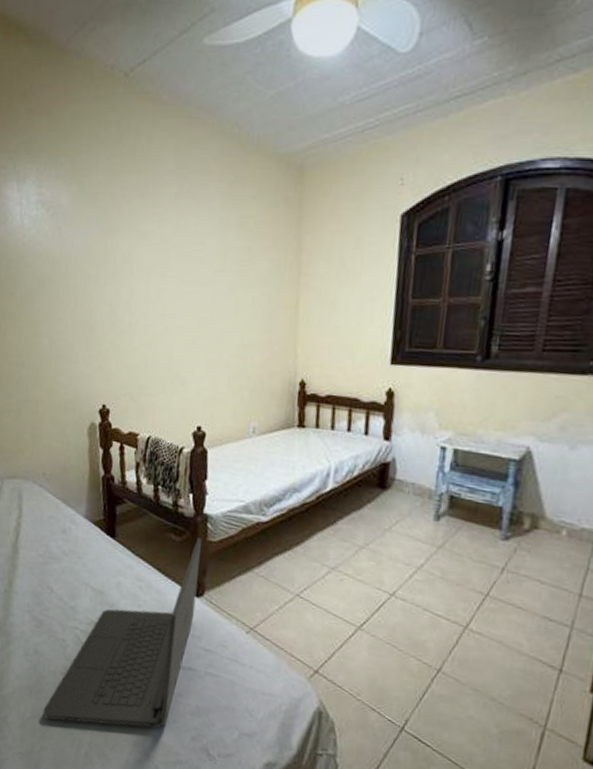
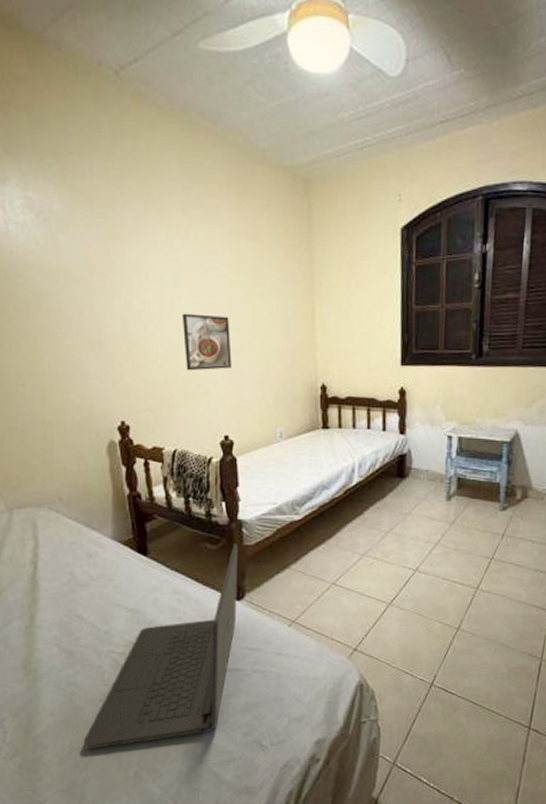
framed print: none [166,302,212,360] -> present [182,313,232,371]

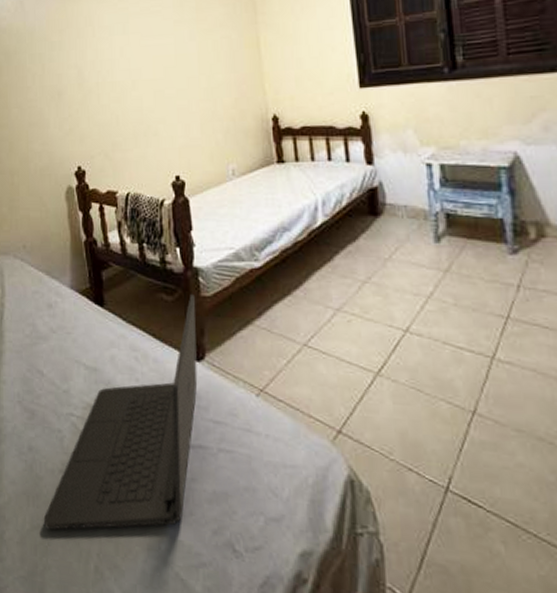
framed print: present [182,313,232,371] -> none [130,56,179,112]

